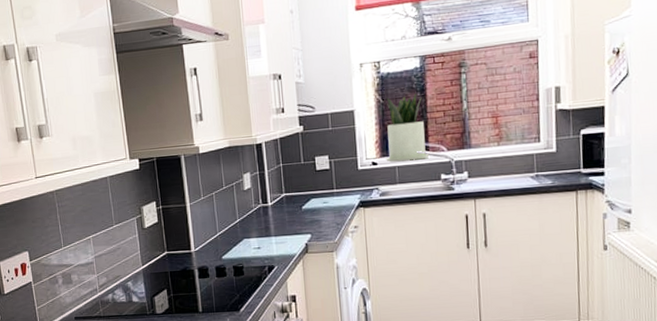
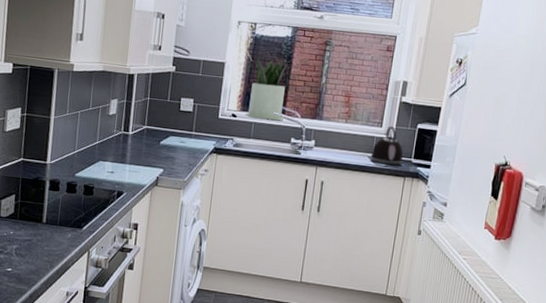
kettle: none [533,137,572,183] -> present [370,125,403,167]

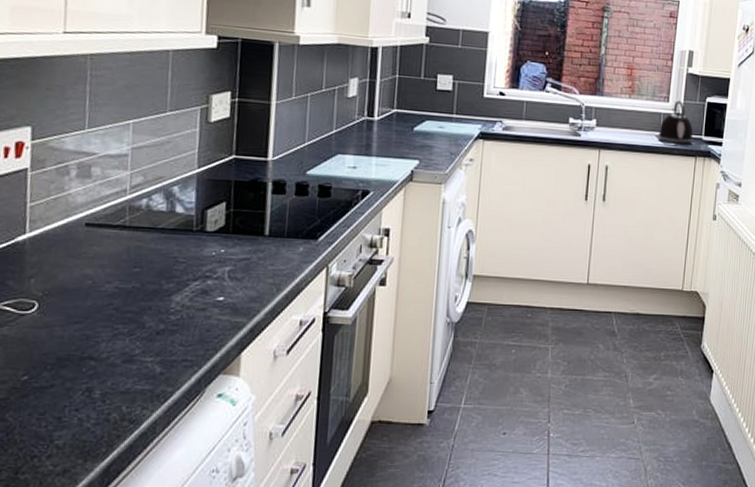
planter: present [245,58,288,121] -> none [515,26,561,99]

